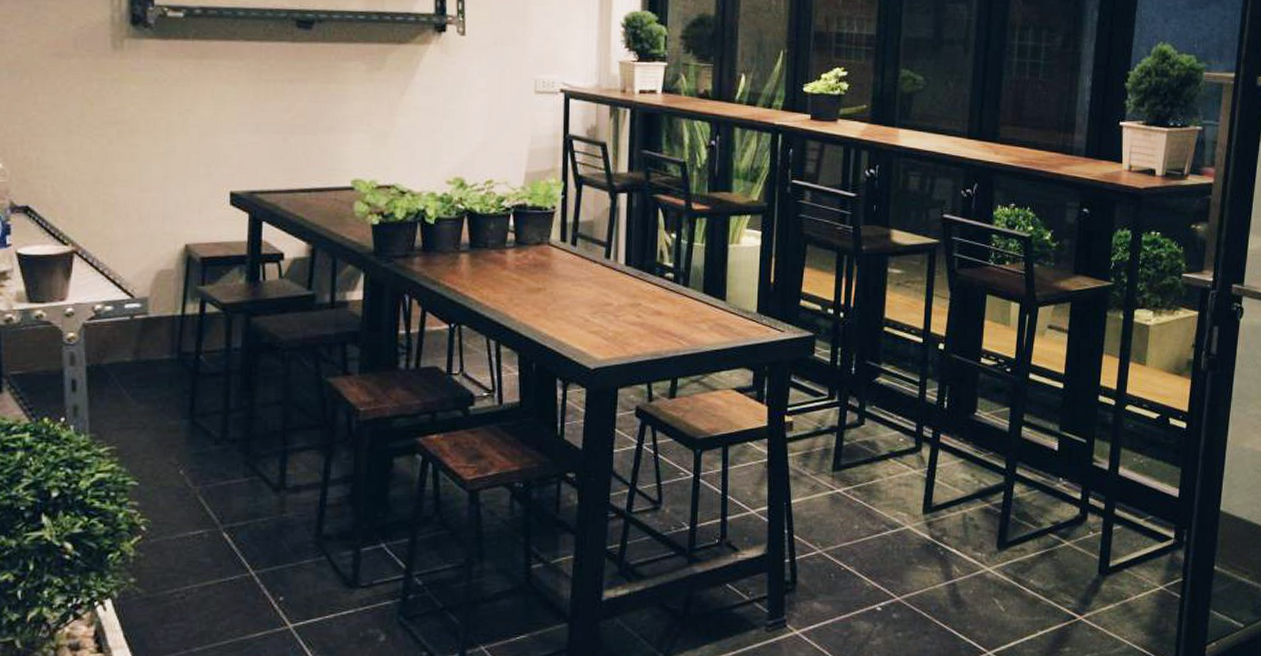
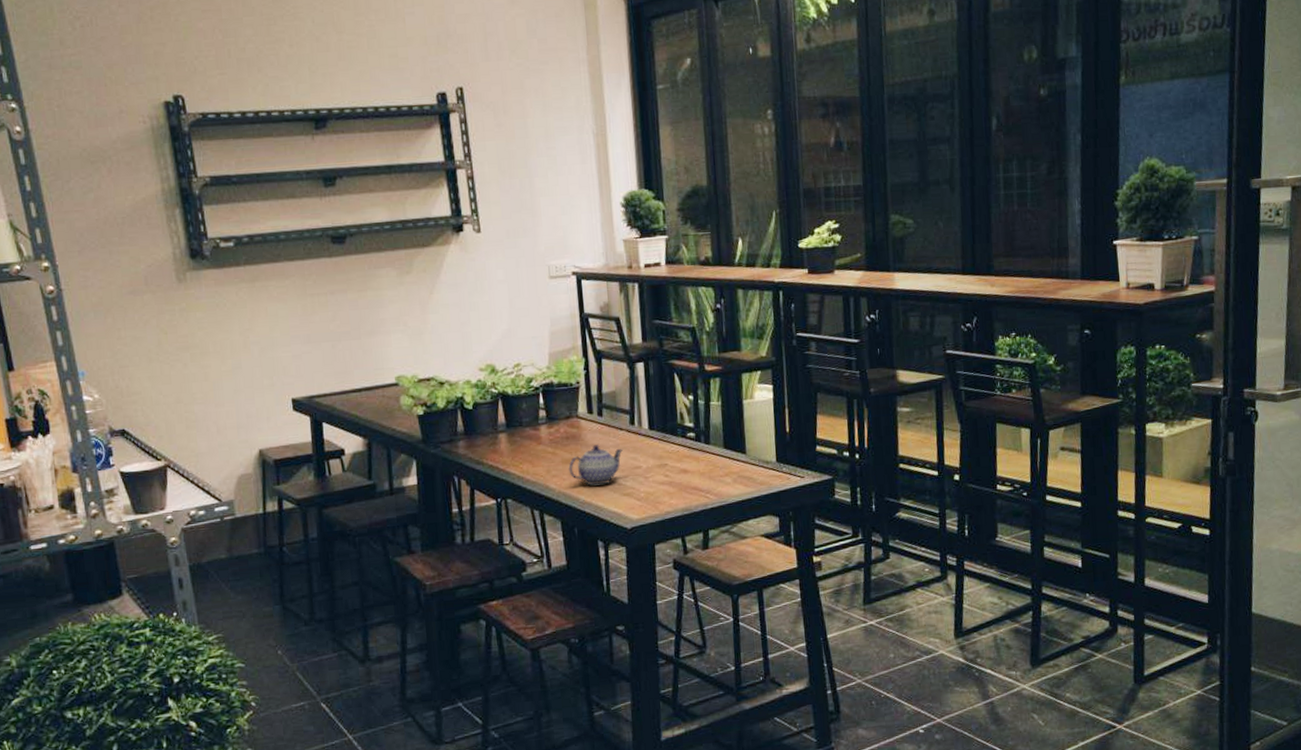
teapot: none [533,276,595,320] -> present [568,445,624,486]

